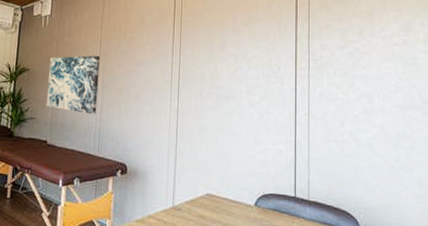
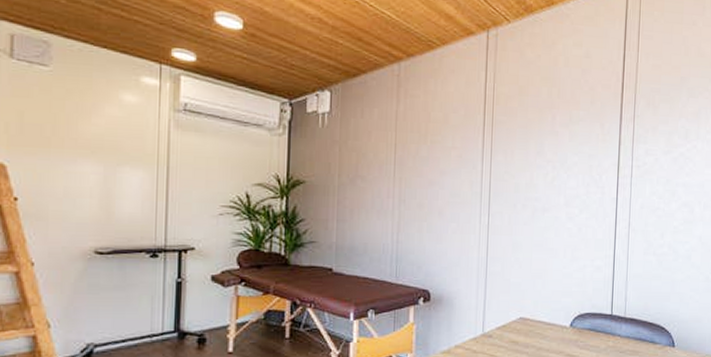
wall art: present [46,55,100,115] -> none [329,163,395,235]

